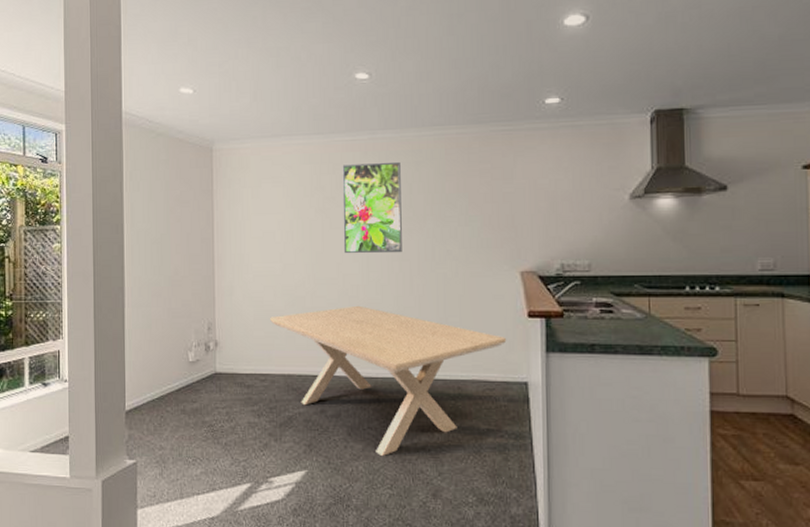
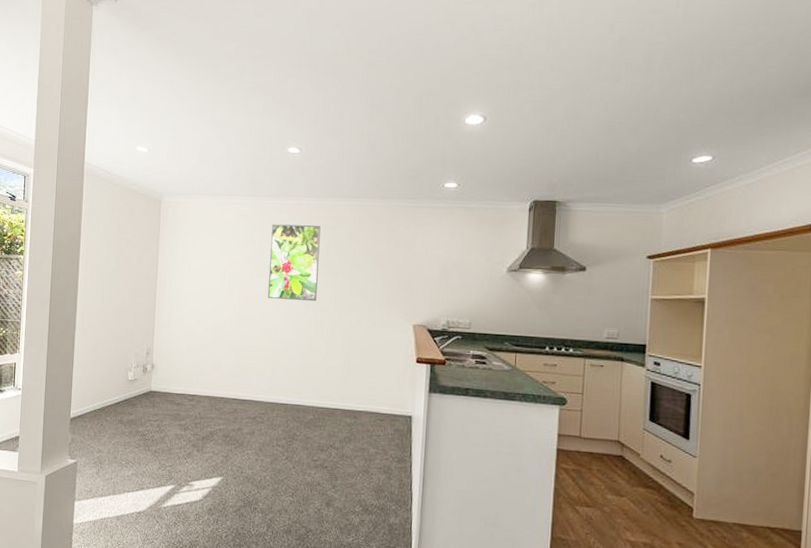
dining table: present [270,305,507,456] -> none [201,342,398,469]

